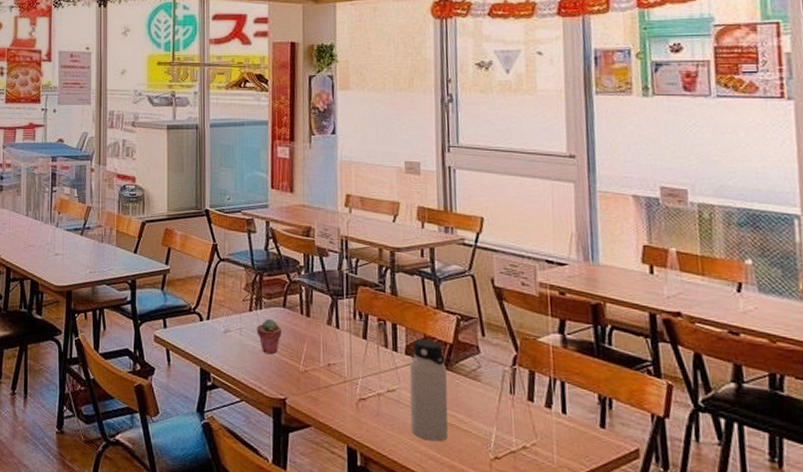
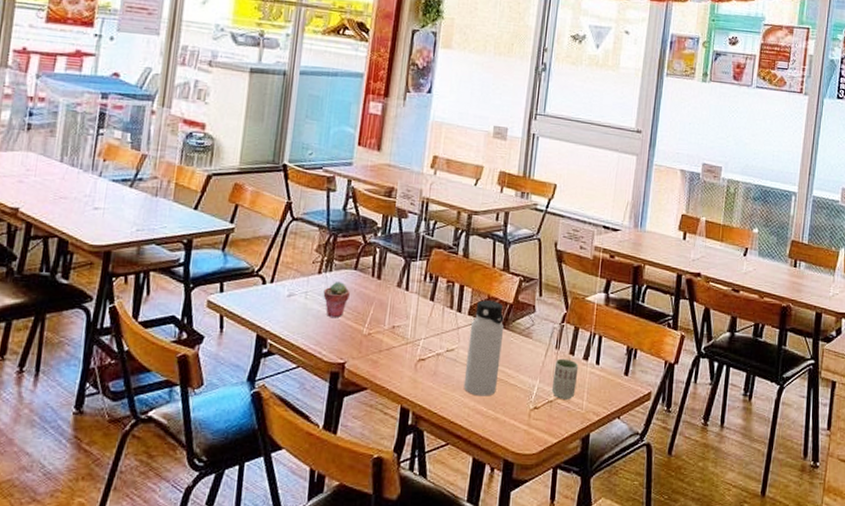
cup: none [511,405,542,451] -> present [551,358,579,400]

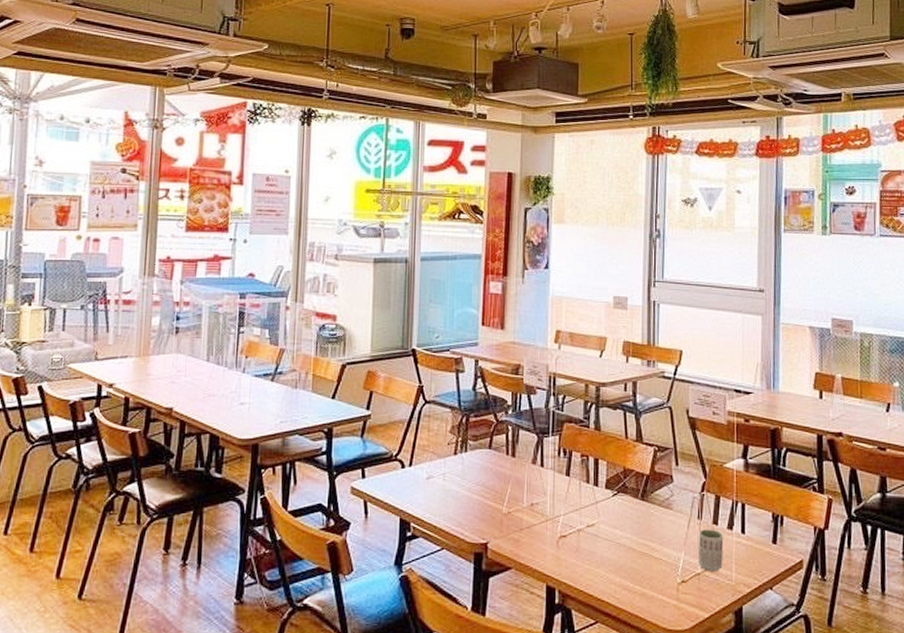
potted succulent: present [323,281,350,318] -> none [460,461,486,499]
water bottle: present [463,300,504,396] -> none [607,472,643,571]

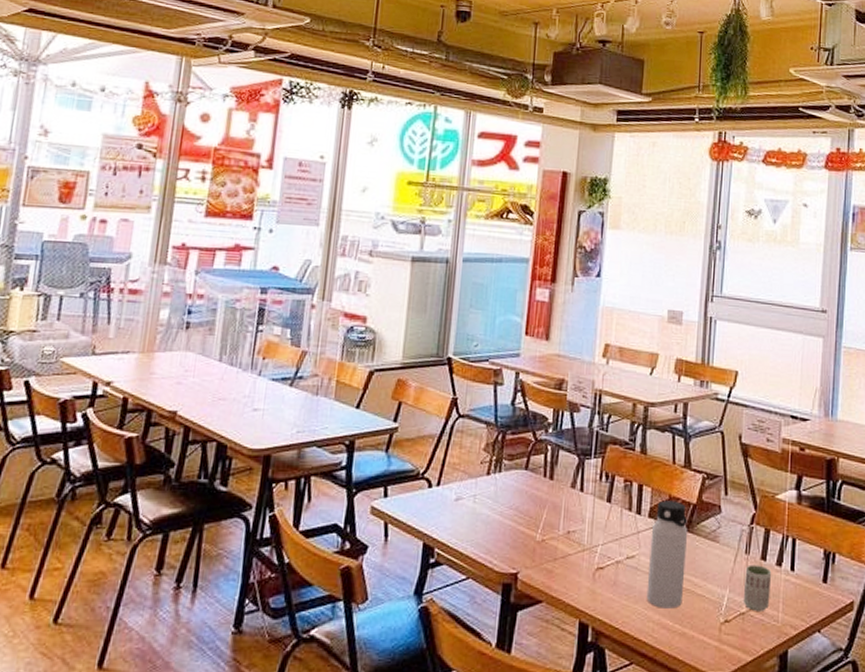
water bottle: none [607,472,643,571] -> present [646,500,688,609]

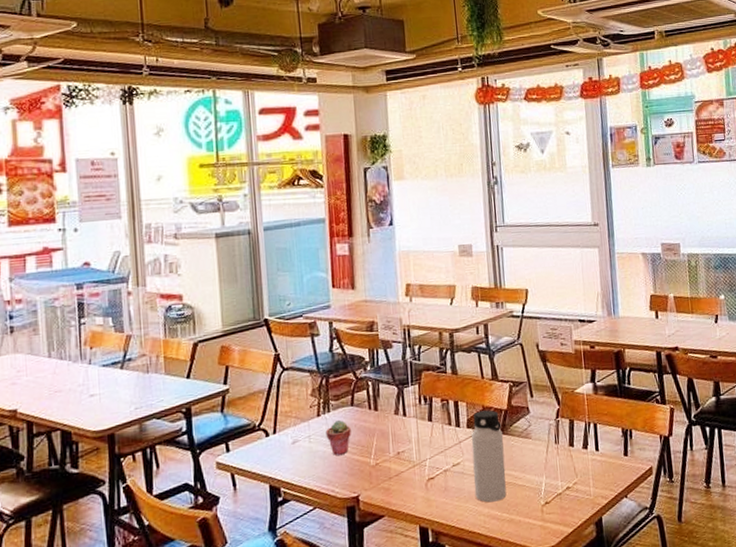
potted succulent: none [492,482,521,524] -> present [325,419,351,456]
cup: present [743,564,772,611] -> none [557,451,582,490]

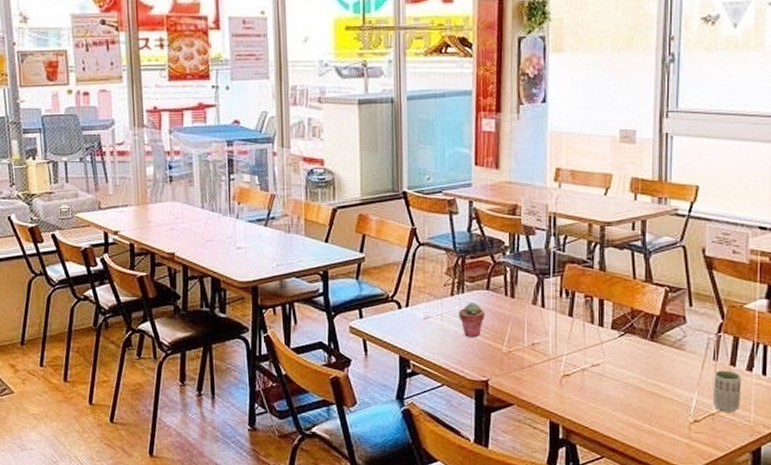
water bottle: present [471,410,507,503] -> none [613,313,653,410]
cup: none [557,451,582,490] -> present [712,370,742,412]

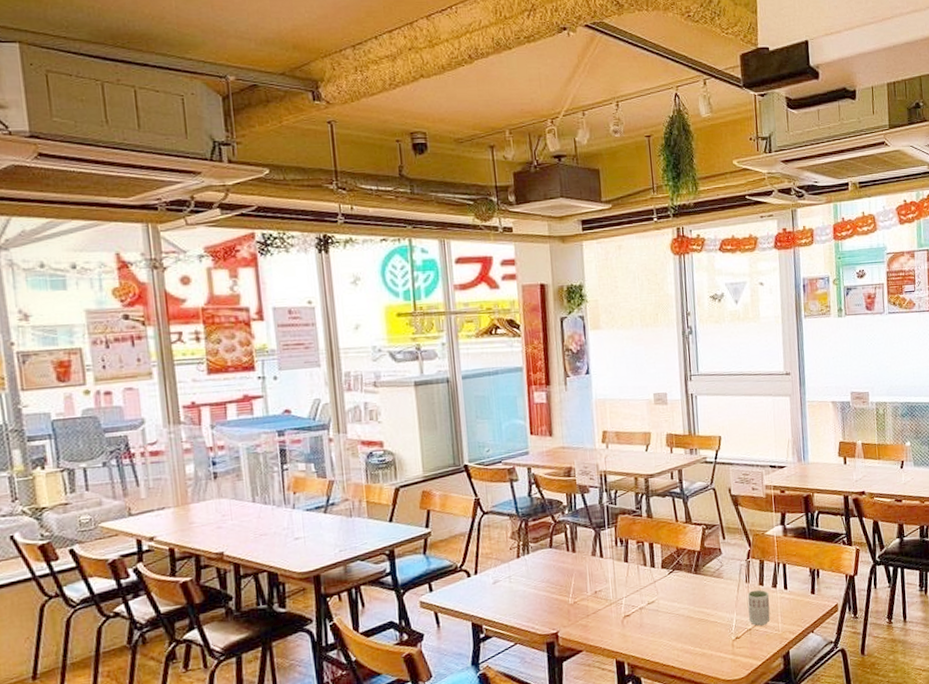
potted succulent: present [458,301,485,338] -> none [525,561,550,595]

